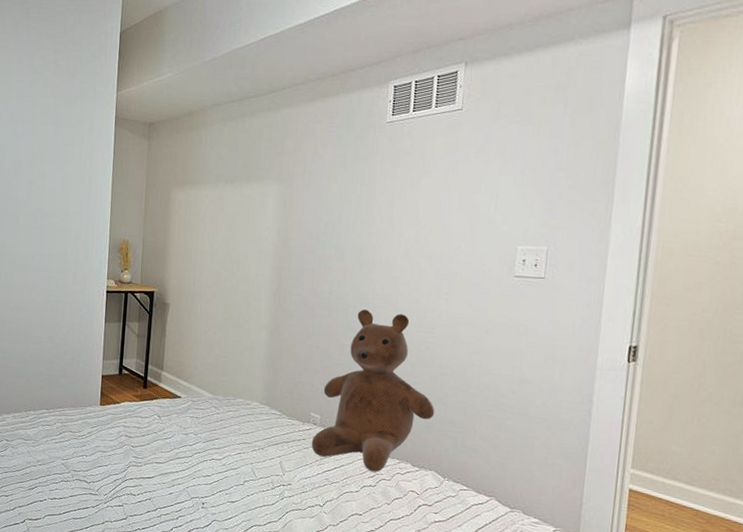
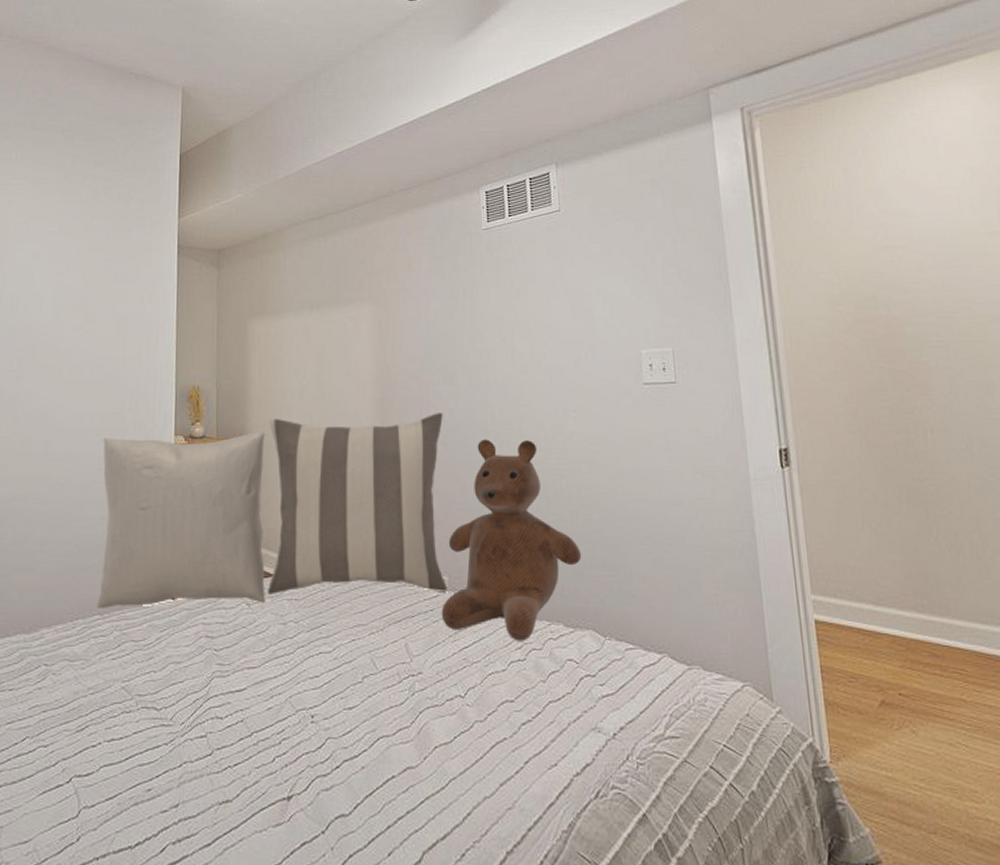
pillow: none [44,275,180,417] -> present [97,432,265,608]
pillow: none [175,273,331,428] -> present [268,413,448,594]

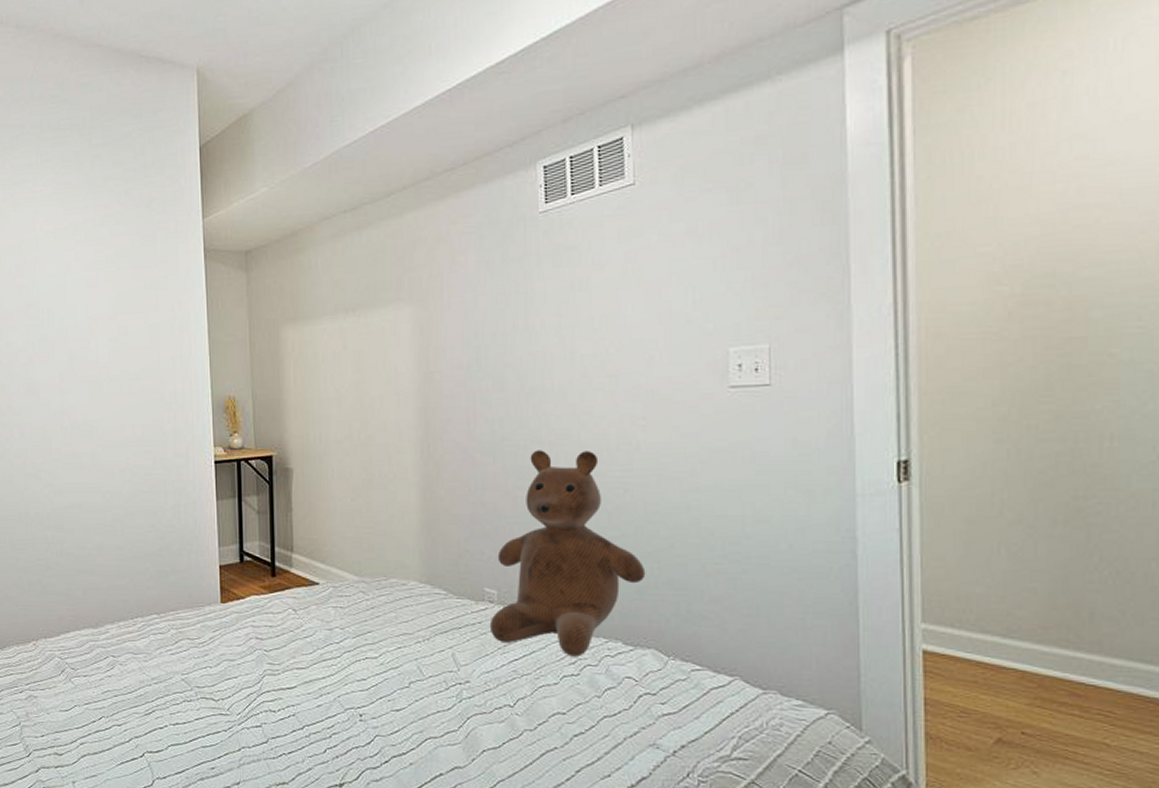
pillow: present [97,432,265,608] -> none [146,443,311,610]
pillow: present [268,413,448,594] -> none [308,422,496,606]

